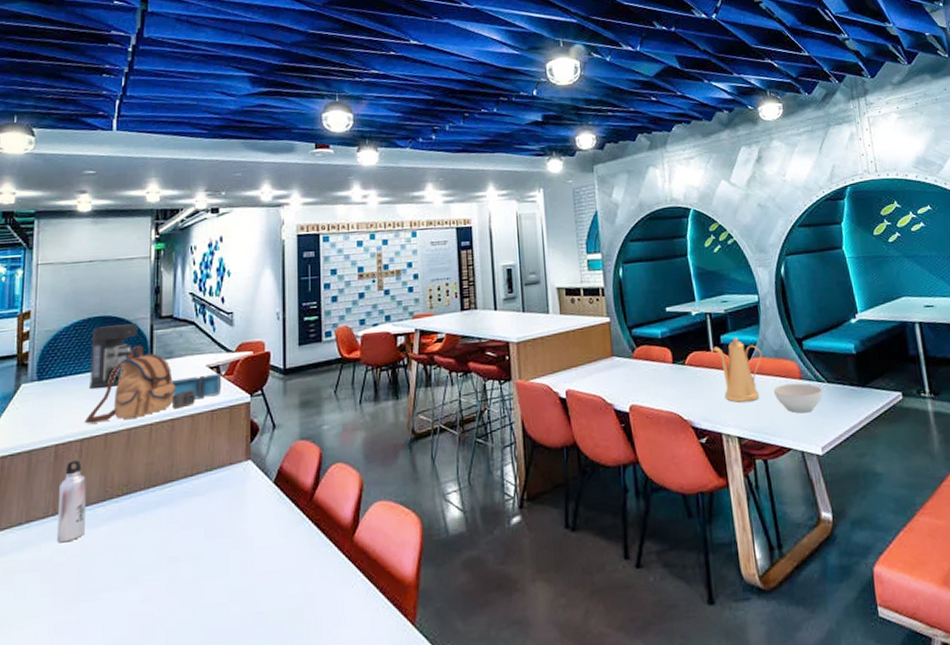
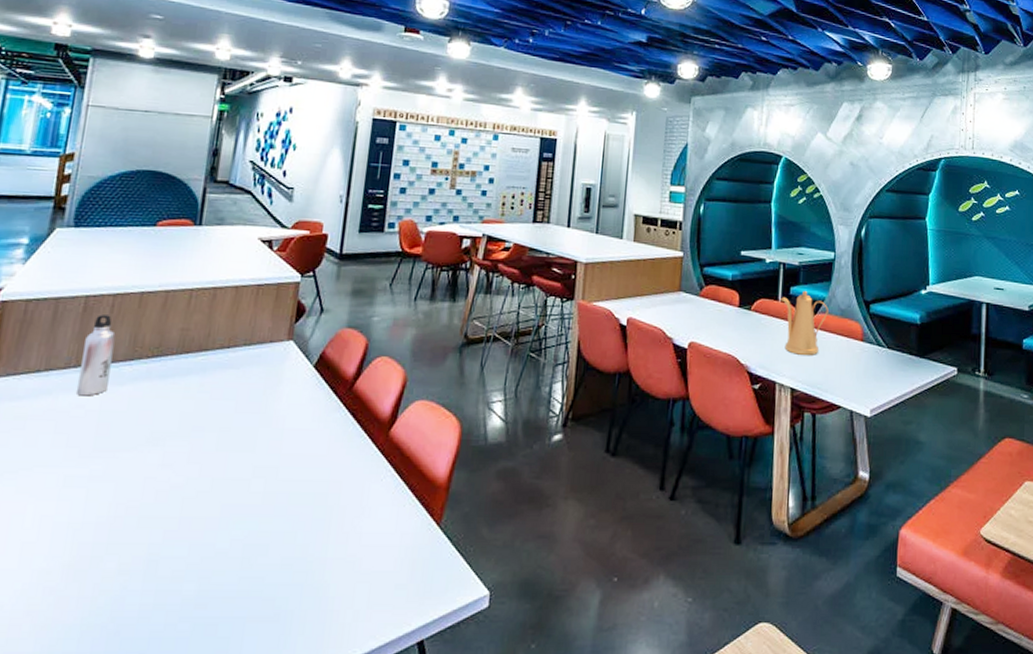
backpack: present [84,345,222,424] -> none [119,206,274,281]
coffee maker: present [89,323,139,389] -> none [130,181,190,245]
bowl: present [773,383,822,414] -> none [833,344,881,374]

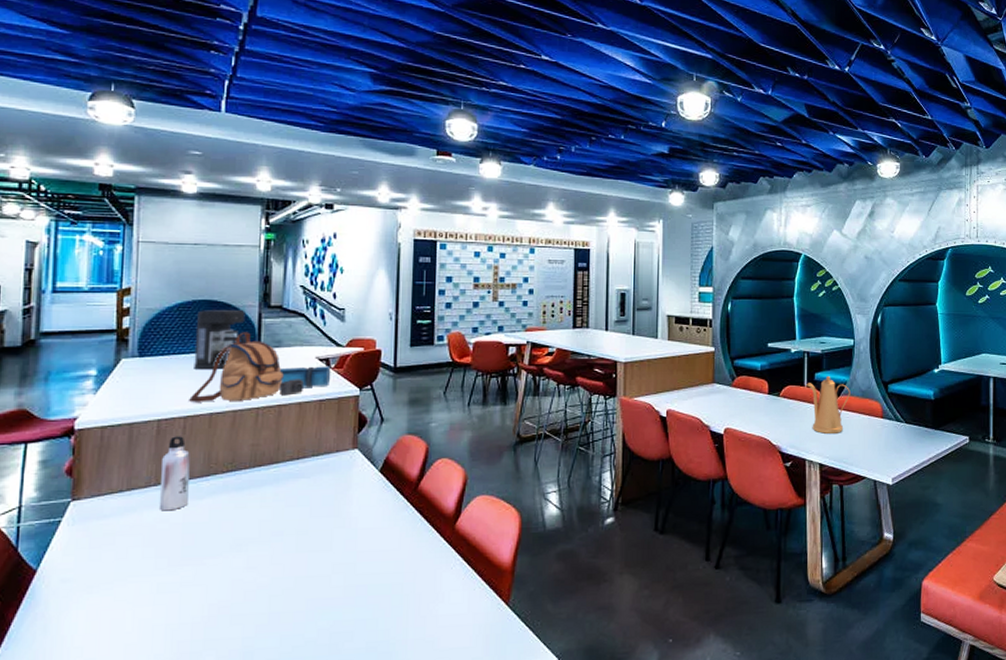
backpack: none [119,206,274,281] -> present [187,332,331,402]
coffee maker: none [130,181,190,245] -> present [194,310,246,369]

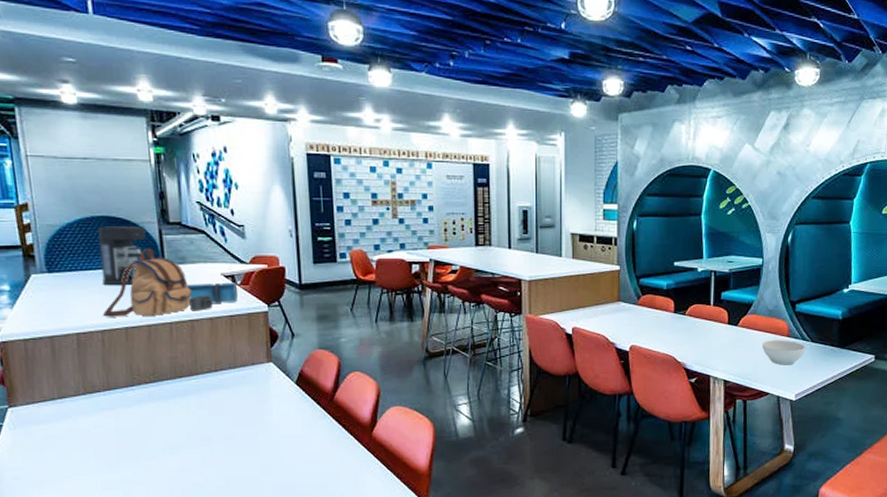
water bottle: present [159,436,190,511] -> none [86,349,118,418]
coffee pot: present [806,375,850,434] -> none [713,294,757,351]
bowl: none [856,421,899,448] -> present [761,340,805,365]

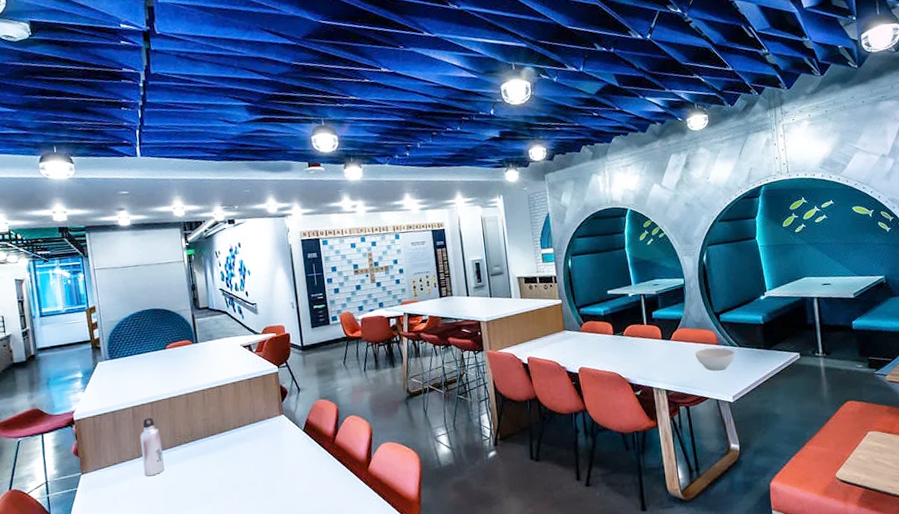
water bottle: none [86,349,118,418] -> present [140,418,165,477]
coffee maker: present [98,226,150,285] -> none [147,314,186,365]
backpack: present [102,248,239,317] -> none [151,330,255,391]

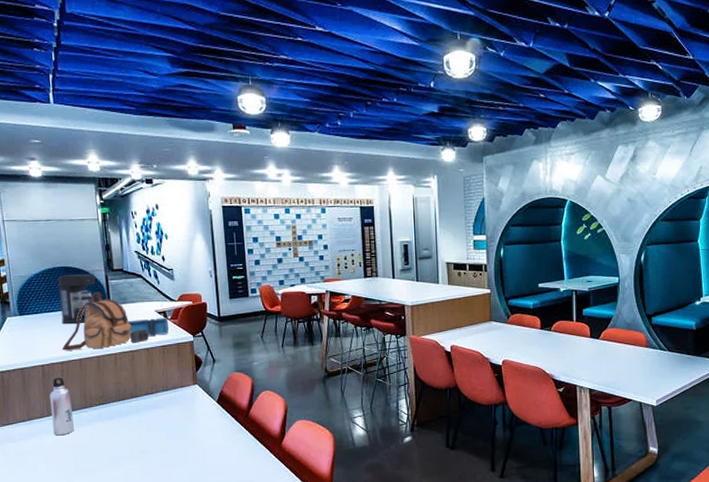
coffee maker: none [147,314,186,365] -> present [58,274,99,324]
backpack: none [151,330,255,391] -> present [61,292,169,351]
bowl: present [695,347,735,371] -> none [622,350,663,374]

